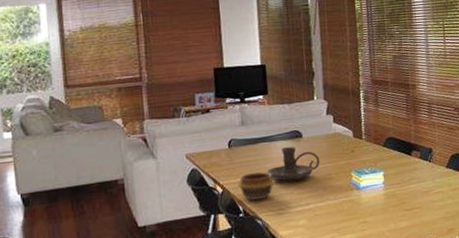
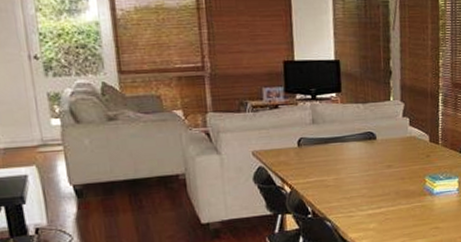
bowl: present [237,171,275,201] -> none [306,172,346,202]
candle holder: present [267,146,320,181] -> none [337,148,394,183]

